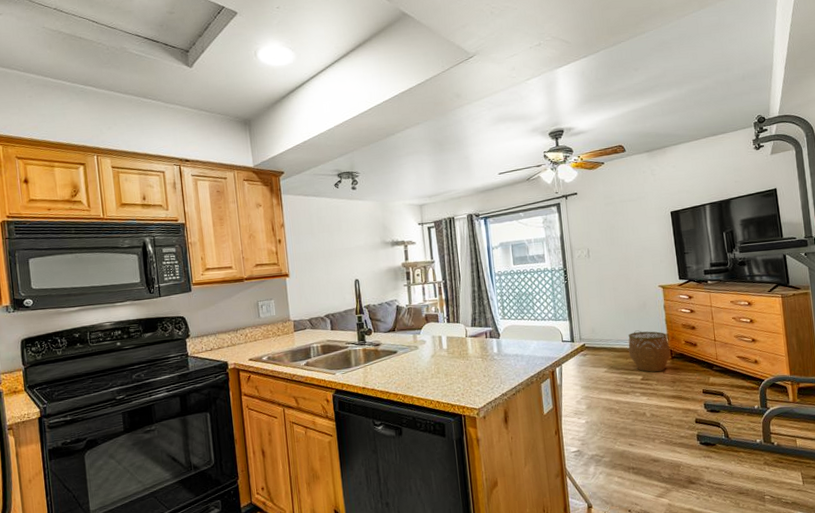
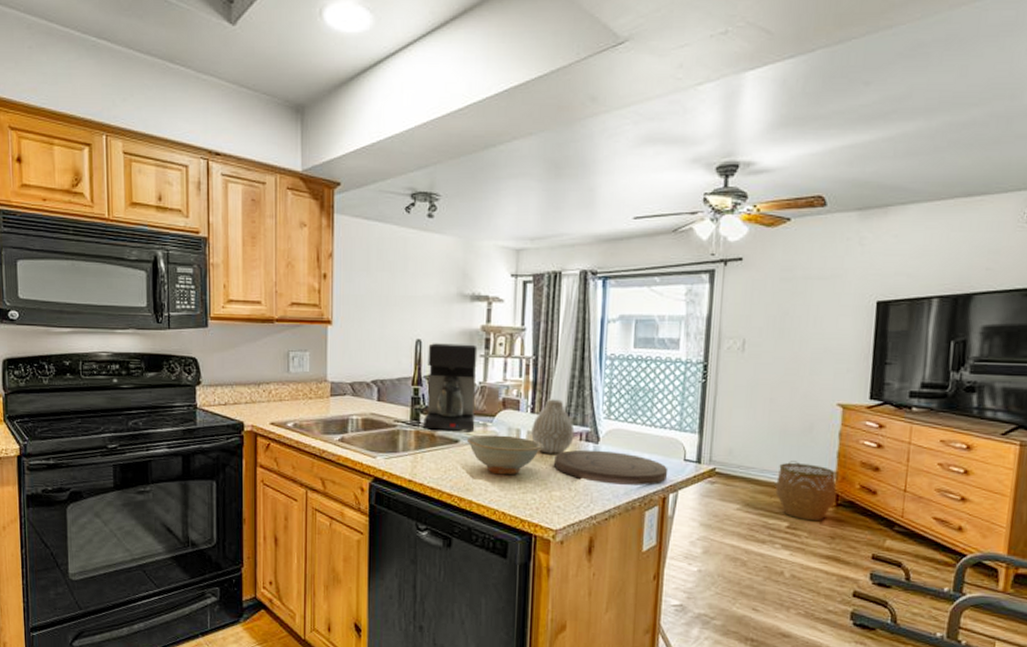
coffee maker: none [364,277,408,347] -> present [423,343,478,431]
dish: none [402,342,459,373] -> present [466,434,542,475]
vase: none [449,309,482,352] -> present [531,399,575,454]
cutting board: none [469,342,553,368] -> present [554,449,668,486]

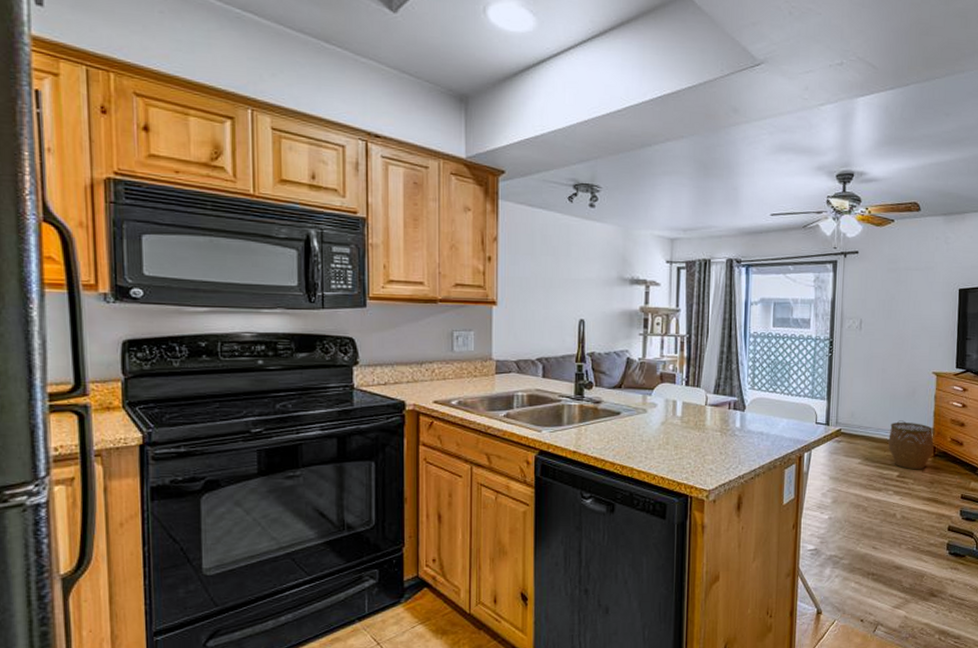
coffee maker: present [423,343,478,431] -> none [587,323,637,404]
dish: present [466,434,542,475] -> none [627,406,696,443]
vase: present [531,399,575,454] -> none [686,373,724,422]
cutting board: present [554,449,668,486] -> none [707,417,803,448]

